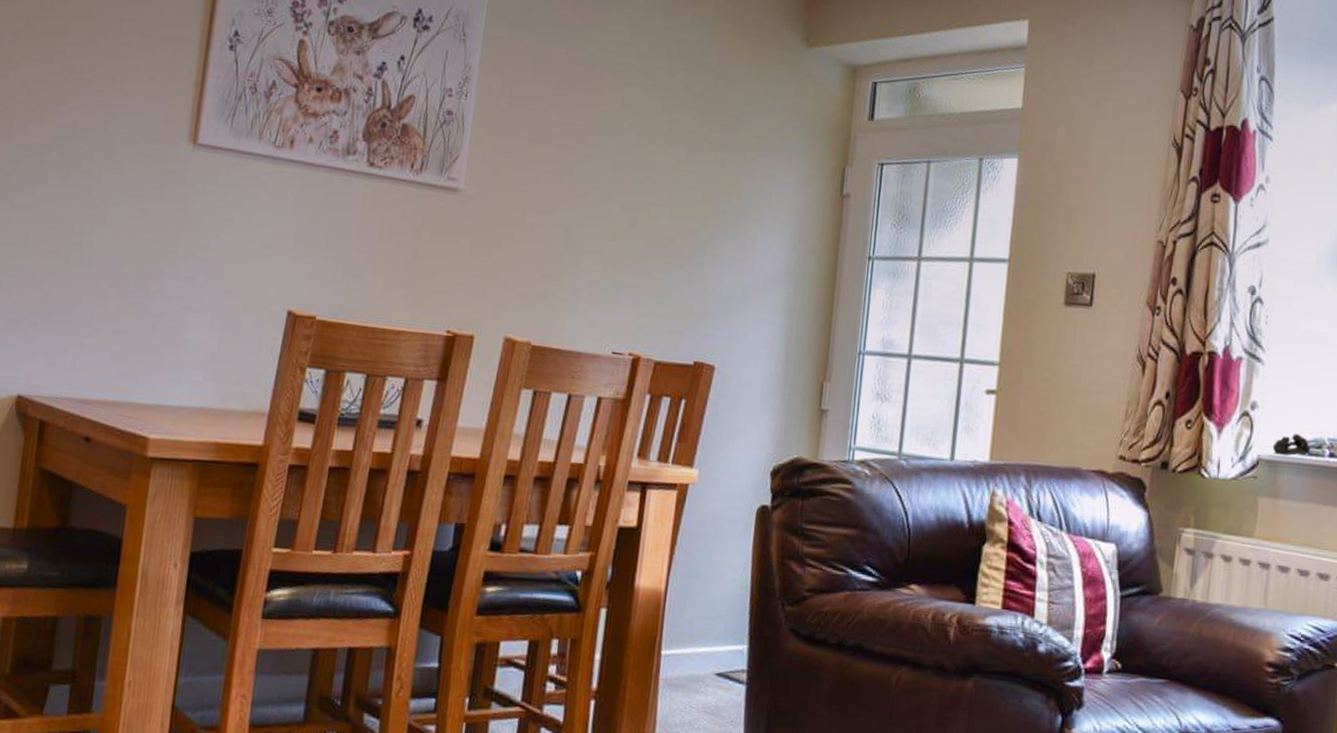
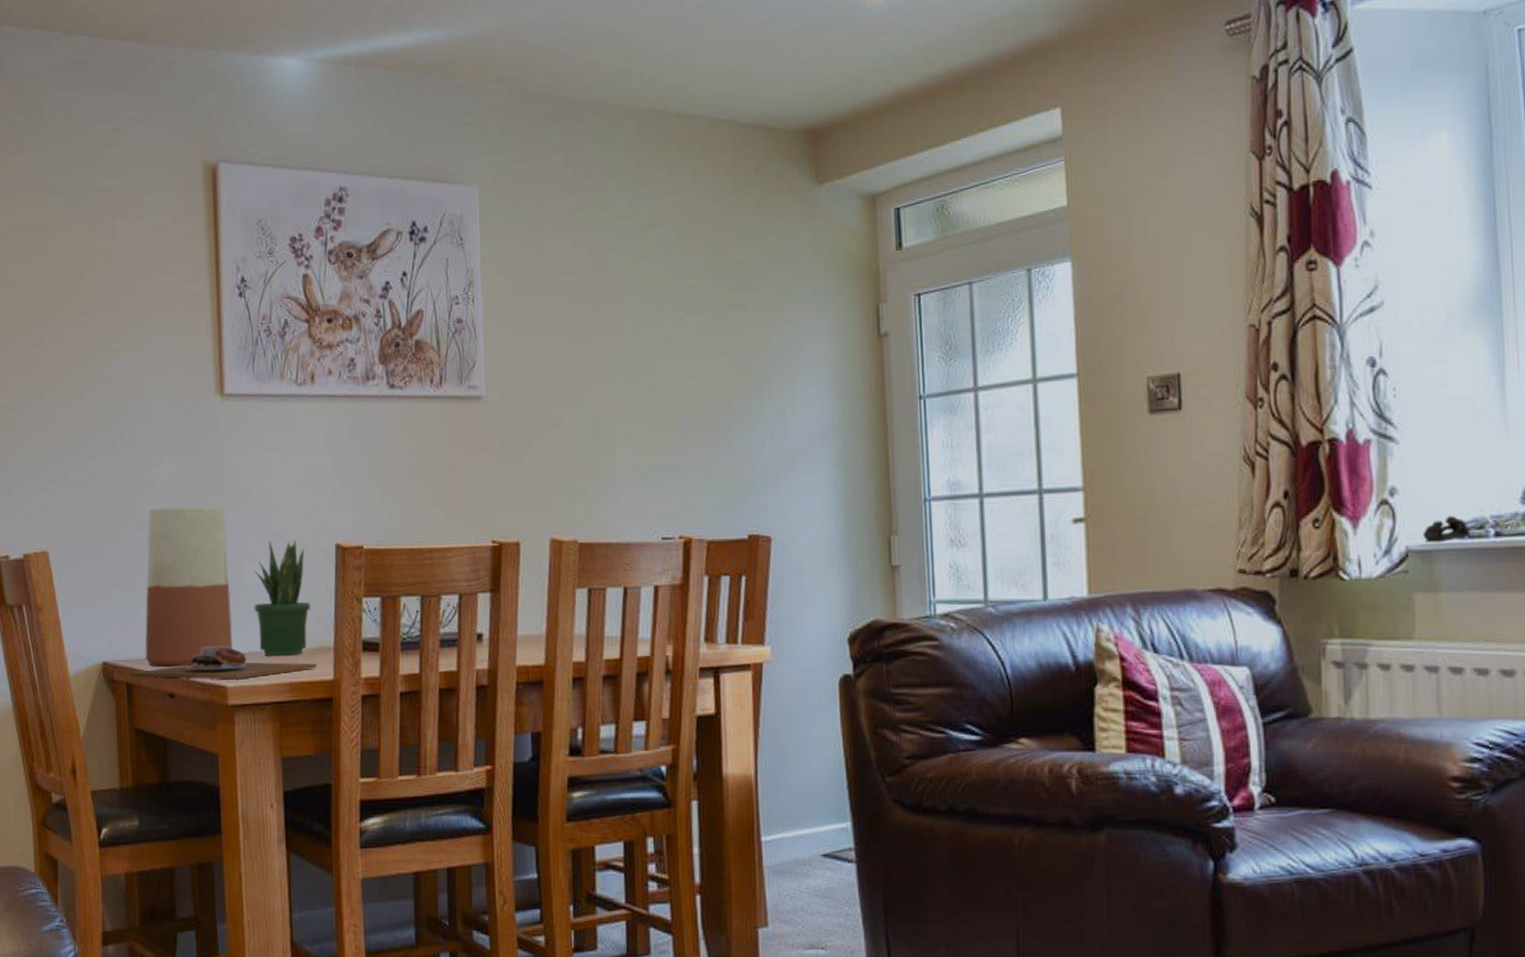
place setting: none [46,394,248,433] -> present [131,646,317,680]
vase: none [65,246,179,412] -> present [145,507,232,666]
planter: none [190,296,255,416] -> present [254,540,311,656]

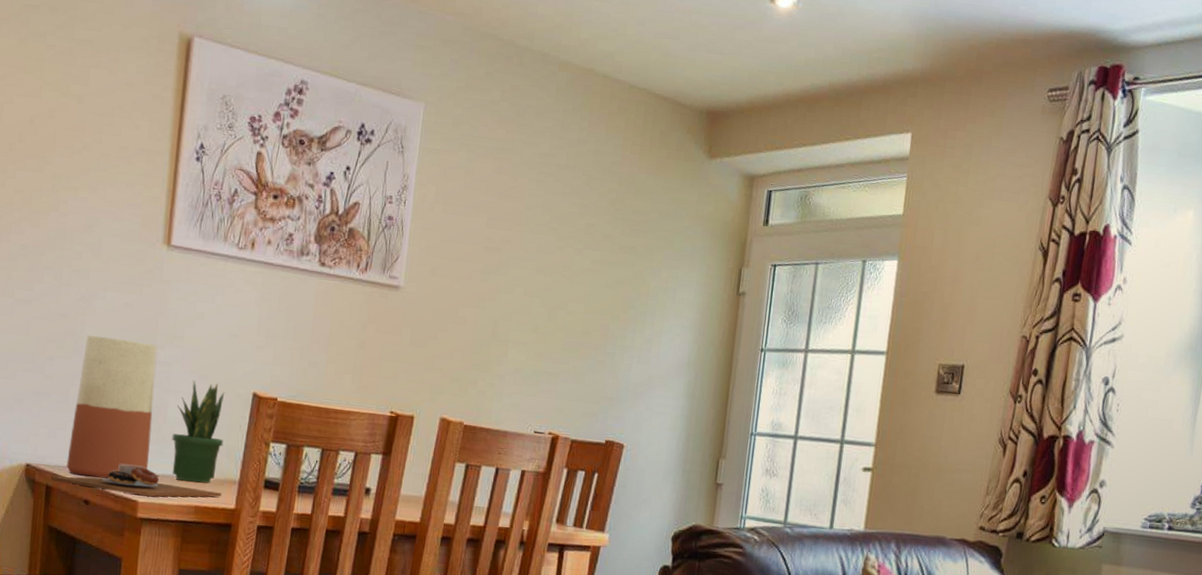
animal figurine: present [1422,516,1471,544] -> none [1117,509,1152,529]

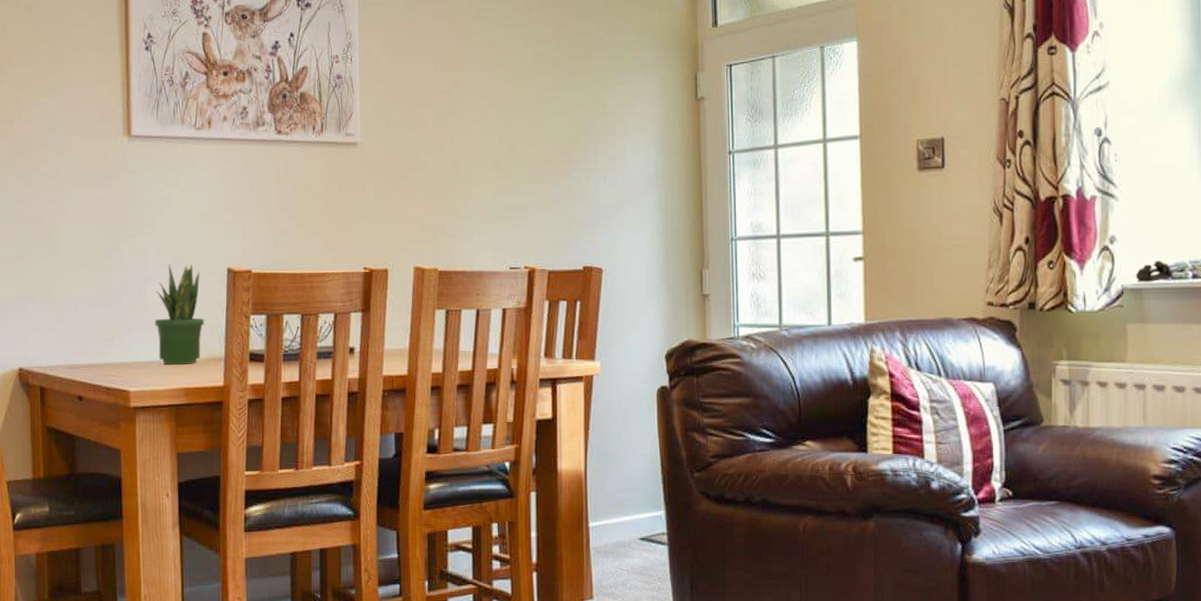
place setting: present [51,464,222,497] -> none [44,355,209,385]
vase: present [66,335,158,479] -> none [57,233,135,373]
animal figurine: none [1117,509,1152,529] -> present [1135,261,1173,283]

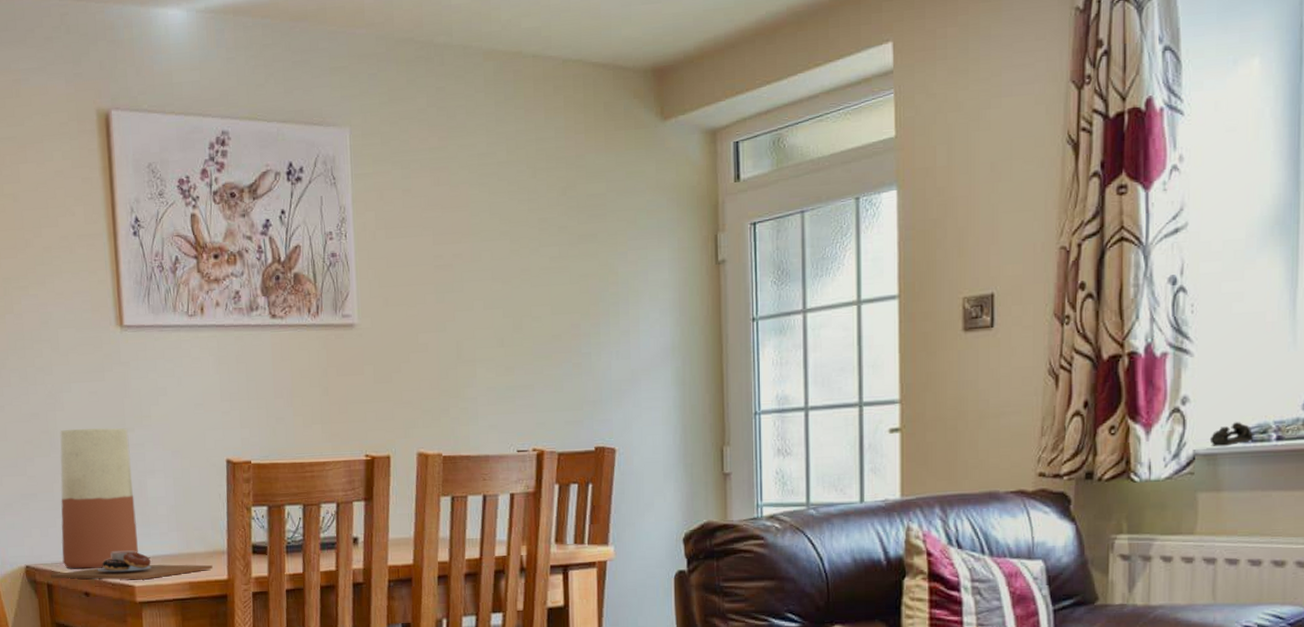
place setting: none [44,355,209,385] -> present [51,550,213,580]
vase: none [57,233,135,373] -> present [59,427,138,569]
planter: present [154,264,205,365] -> none [156,456,206,559]

